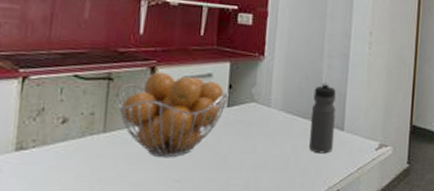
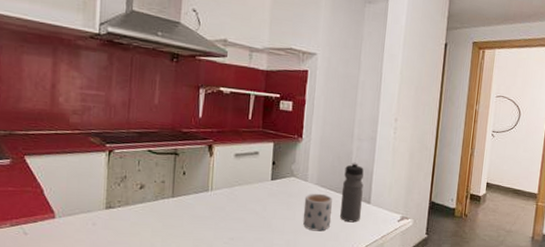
fruit basket: present [116,72,229,158] -> none [182,149,273,220]
mug: none [265,120,300,166] -> present [303,193,332,231]

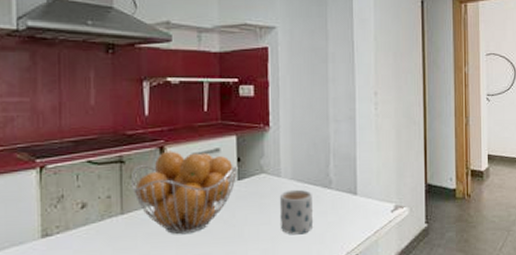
fruit basket: none [182,149,273,220] -> present [130,151,238,235]
water bottle: present [340,162,364,223] -> none [322,148,347,220]

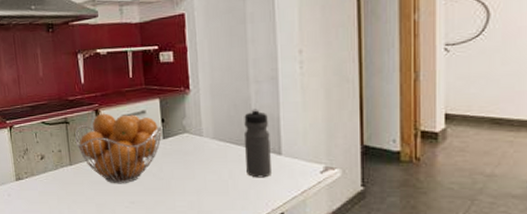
mug: present [279,189,312,235] -> none [202,148,236,190]
water bottle: none [322,148,347,220] -> present [243,109,271,178]

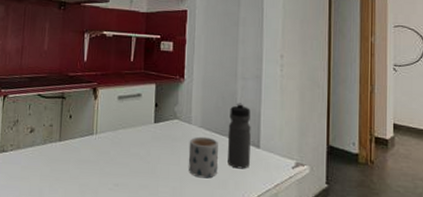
fruit basket: present [75,113,163,184] -> none [68,92,155,165]
mug: none [202,148,236,190] -> present [188,136,218,179]

